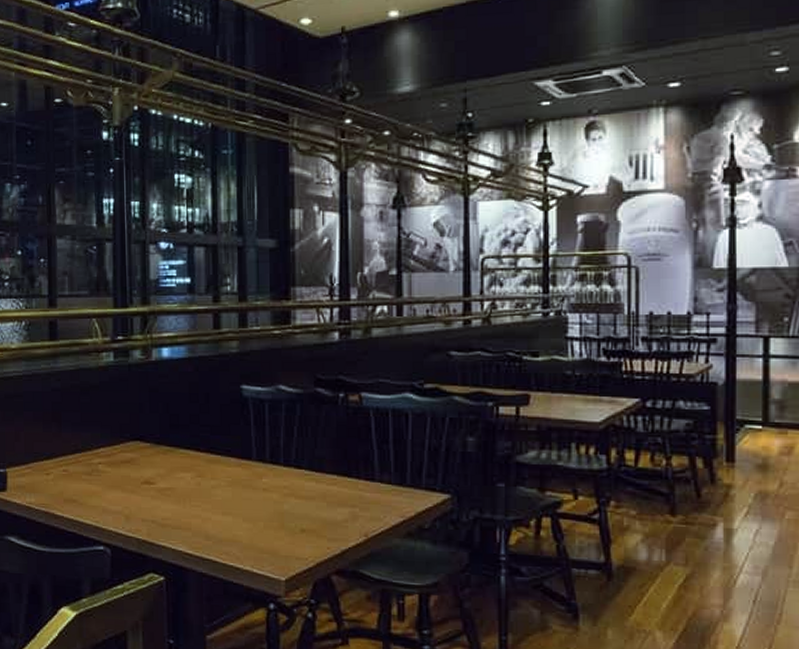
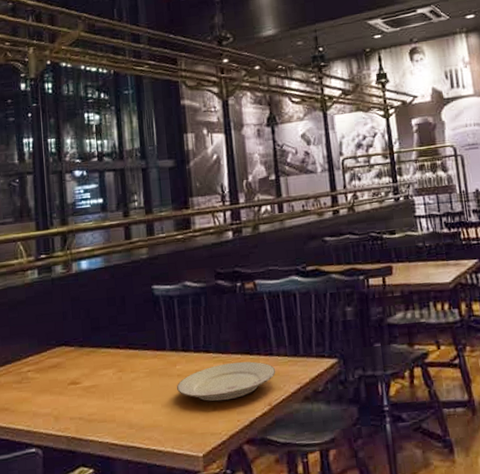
plate: none [262,482,377,524] -> present [177,361,276,402]

